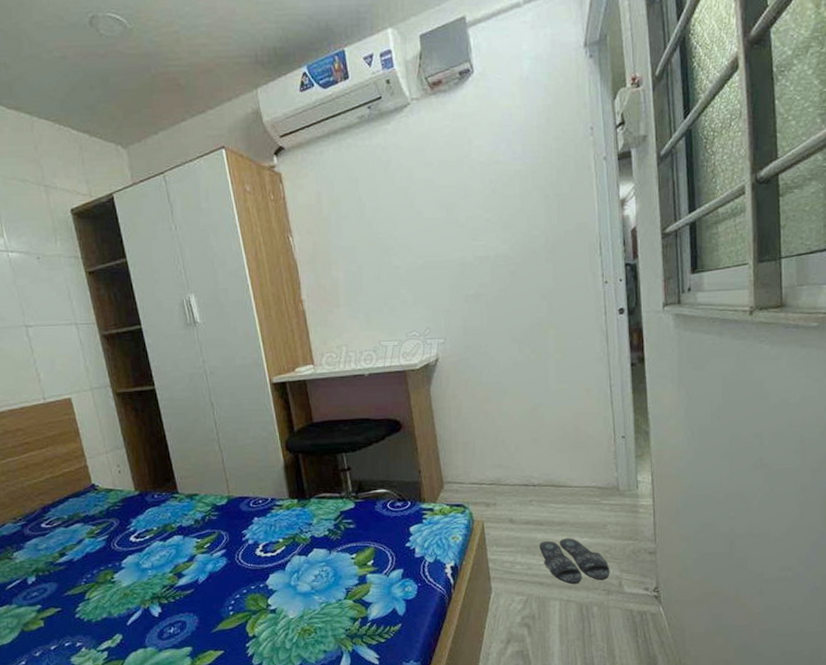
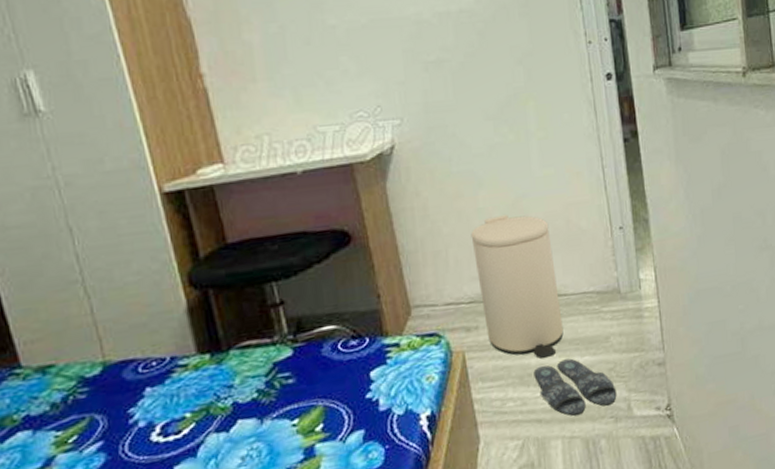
pedal bin: none [494,418,567,536] -> present [471,215,564,359]

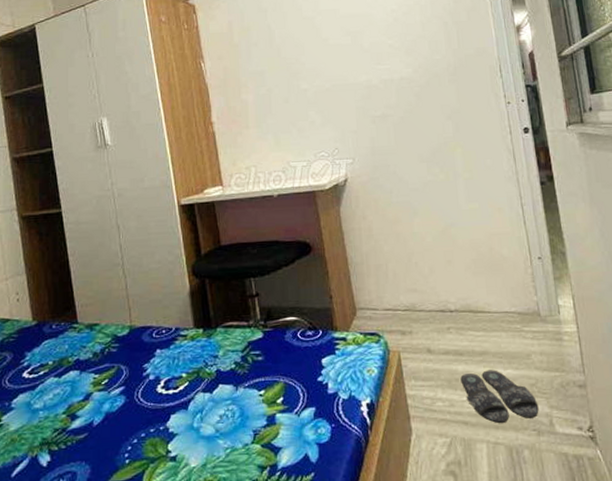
pedal bin: present [471,215,564,359] -> none [407,239,488,367]

